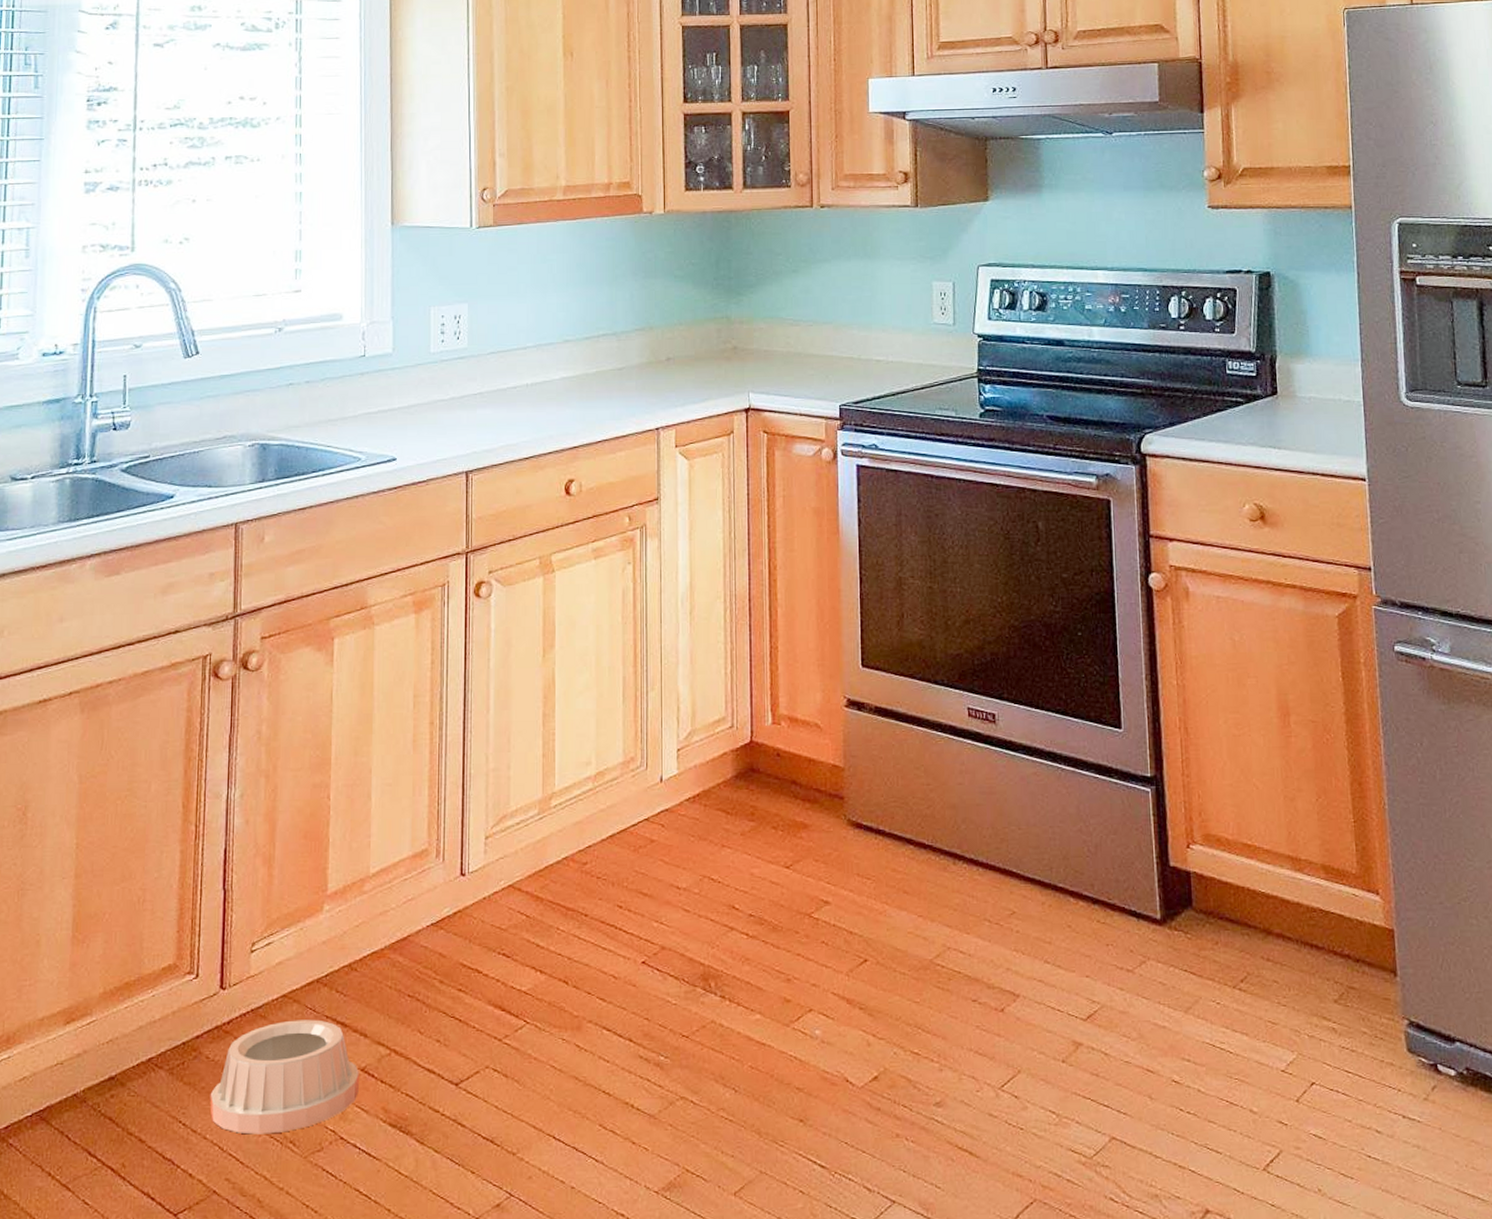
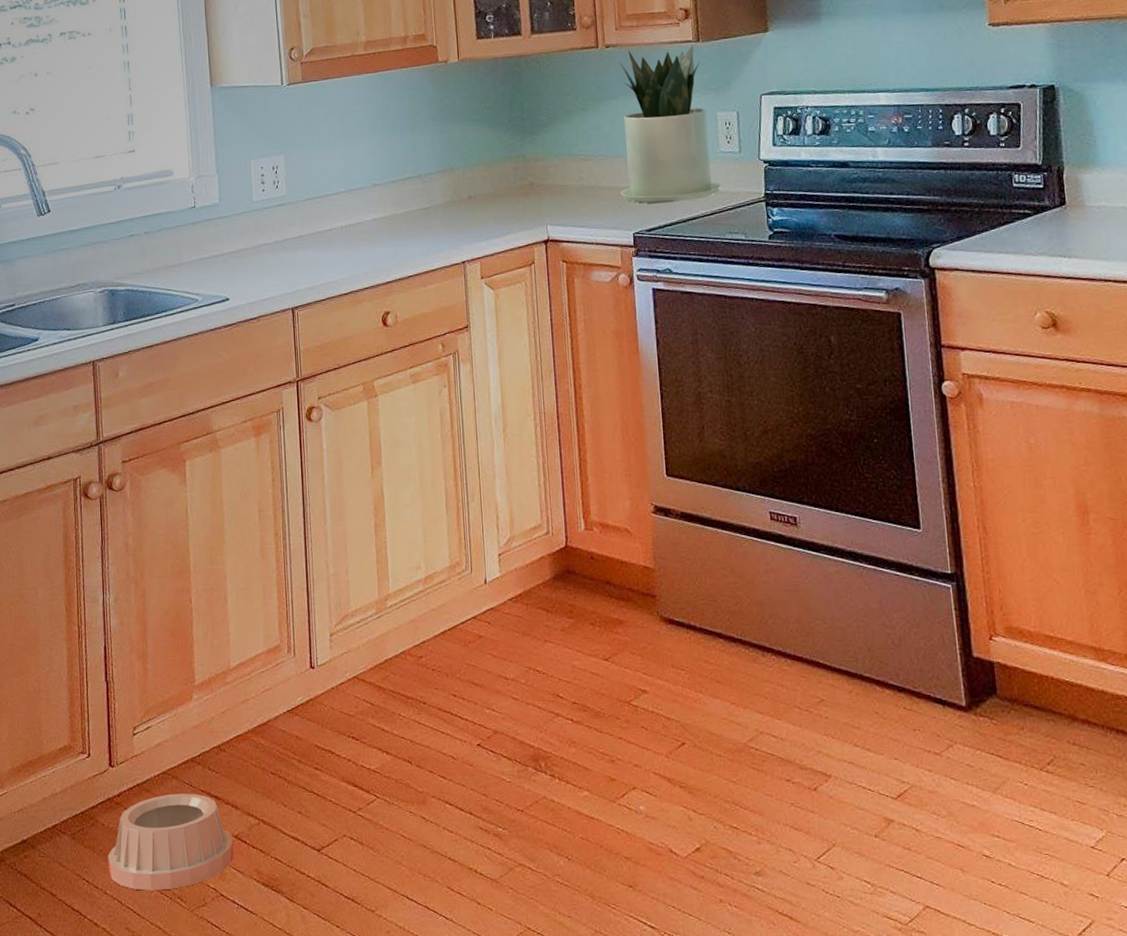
planter: none [828,210,934,375] -> present [619,45,722,204]

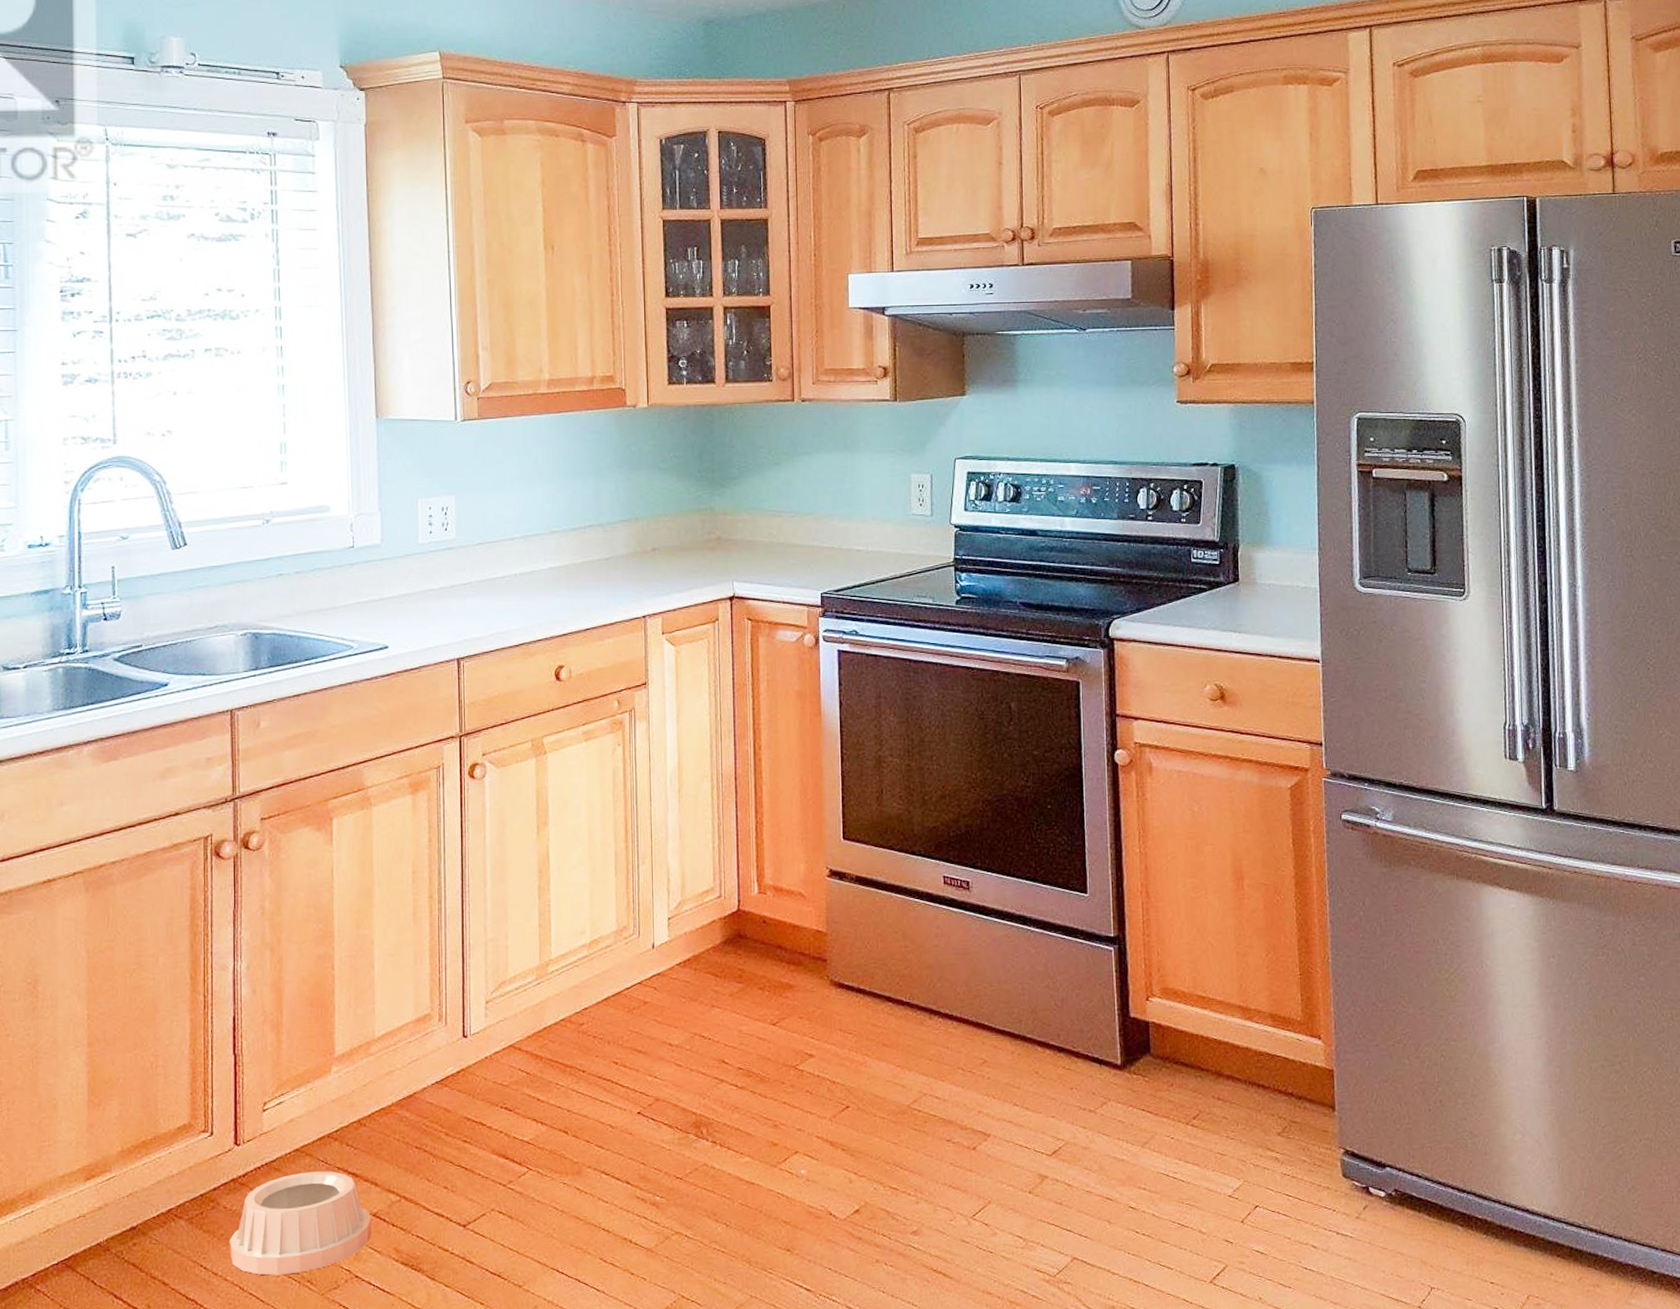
planter: present [619,45,722,204] -> none [810,404,912,564]

